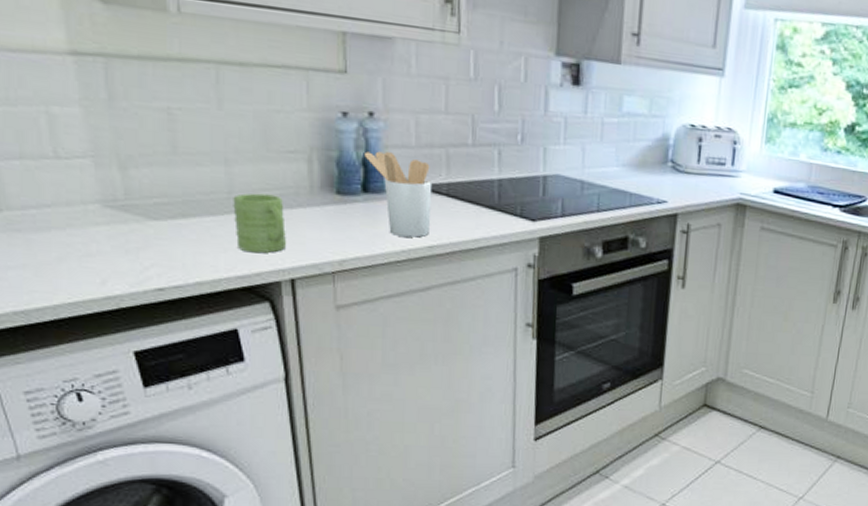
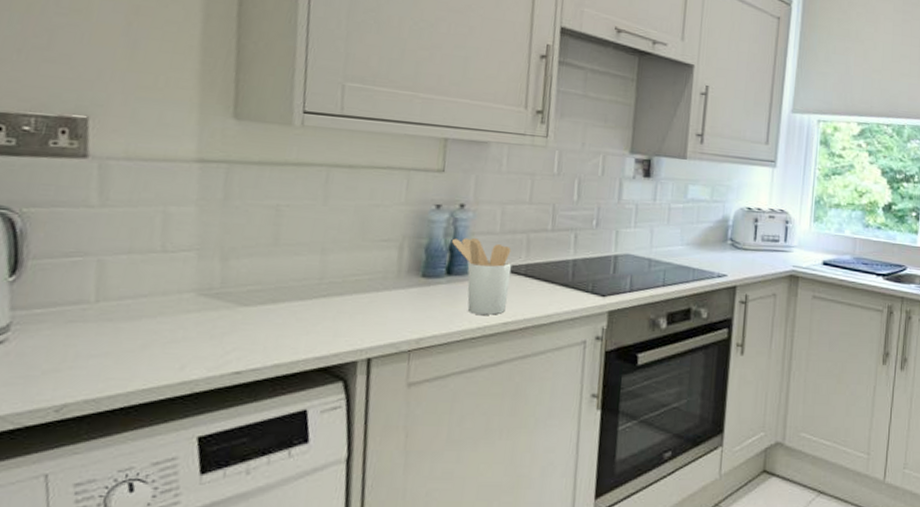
mug: present [233,193,287,254] -> none [320,278,371,335]

